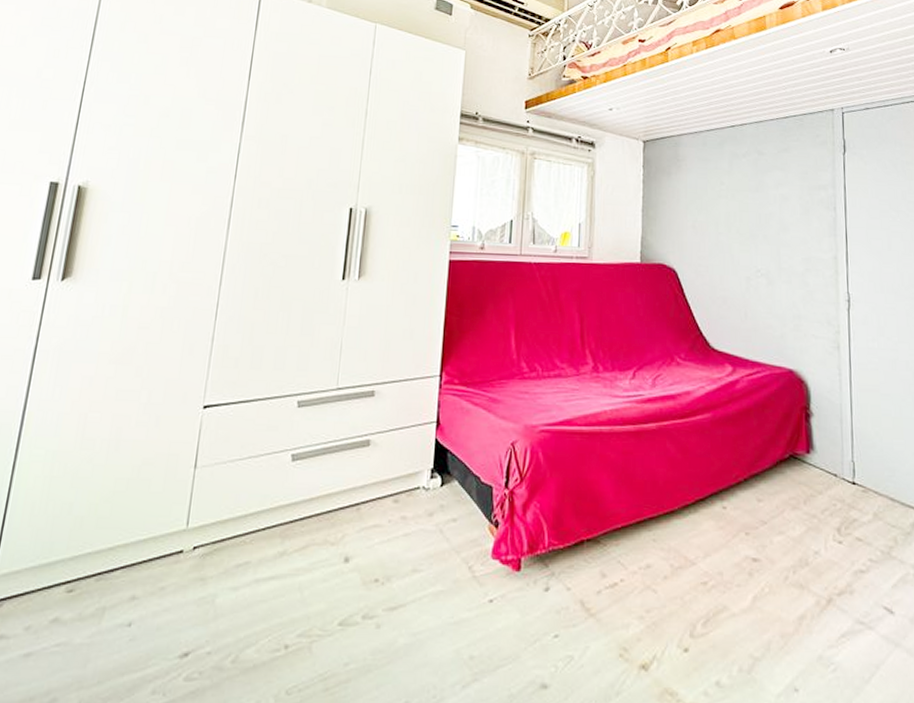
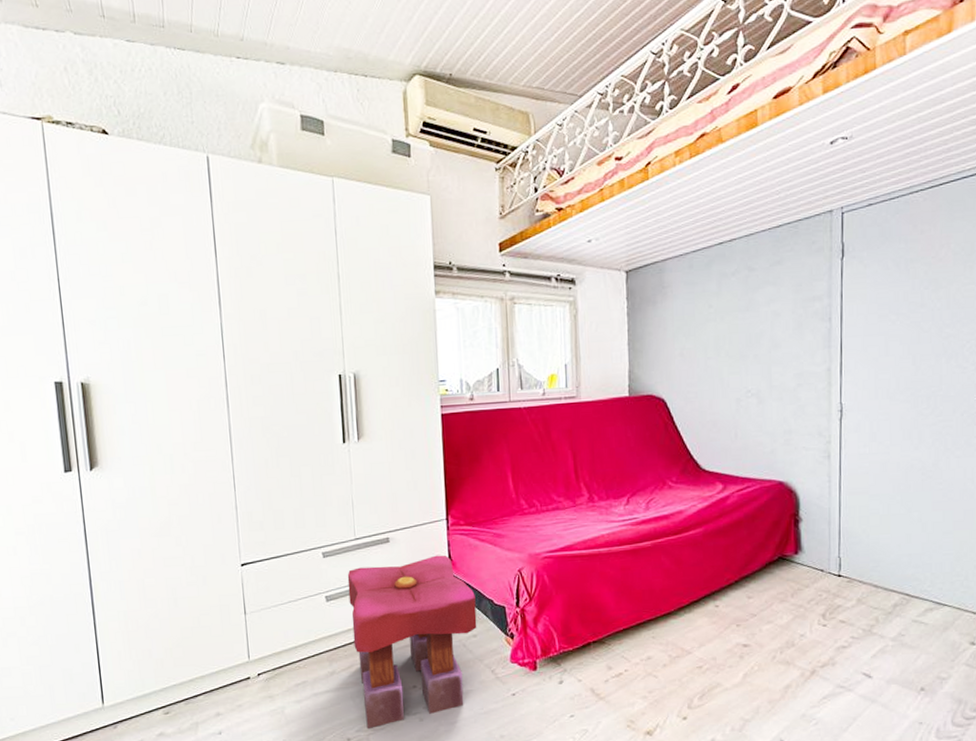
stool: none [311,416,461,633] -> present [347,555,477,729]

